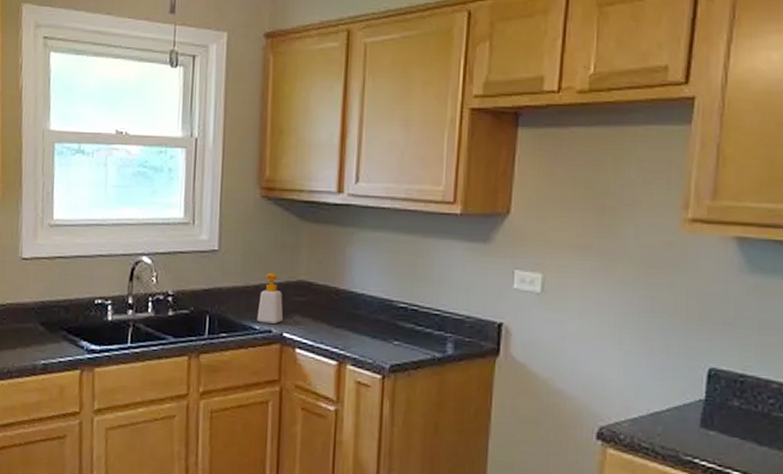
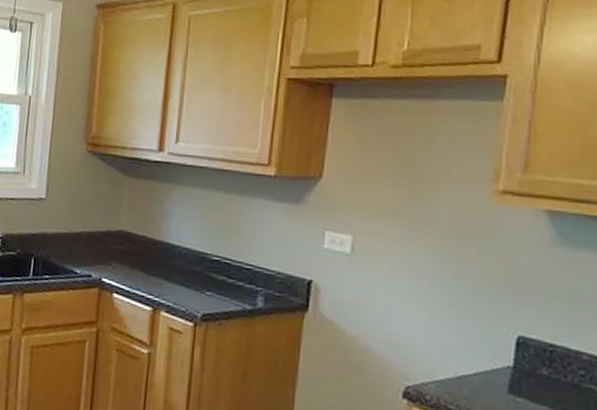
soap bottle: present [257,273,283,324] -> none [78,222,103,269]

